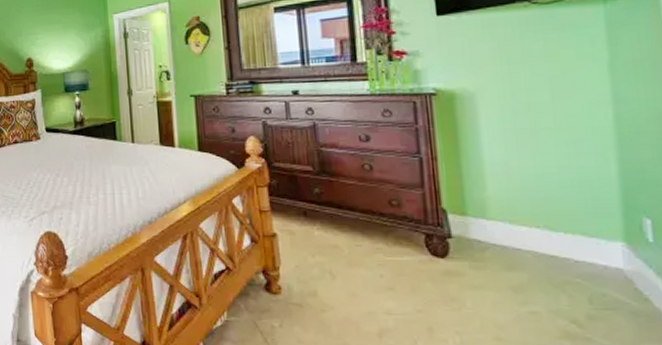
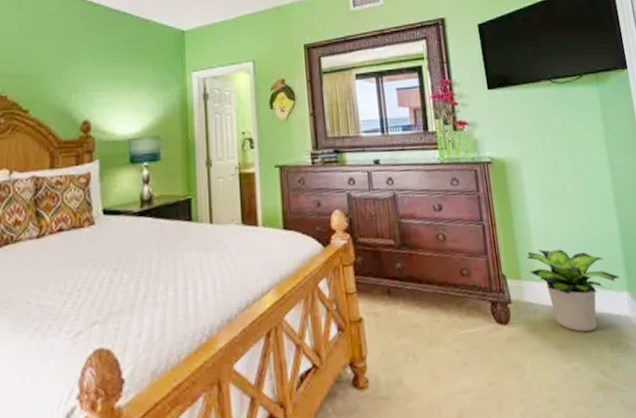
potted plant: none [476,188,615,279] -> present [527,249,621,332]

